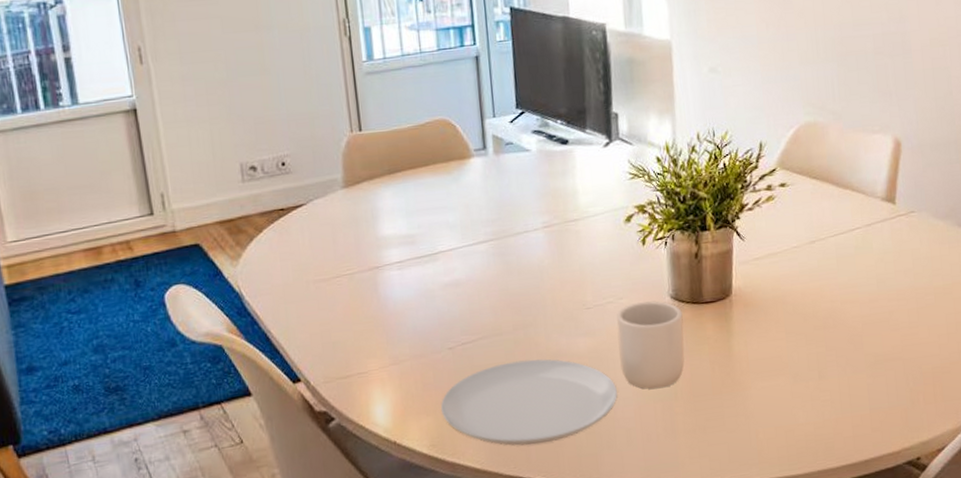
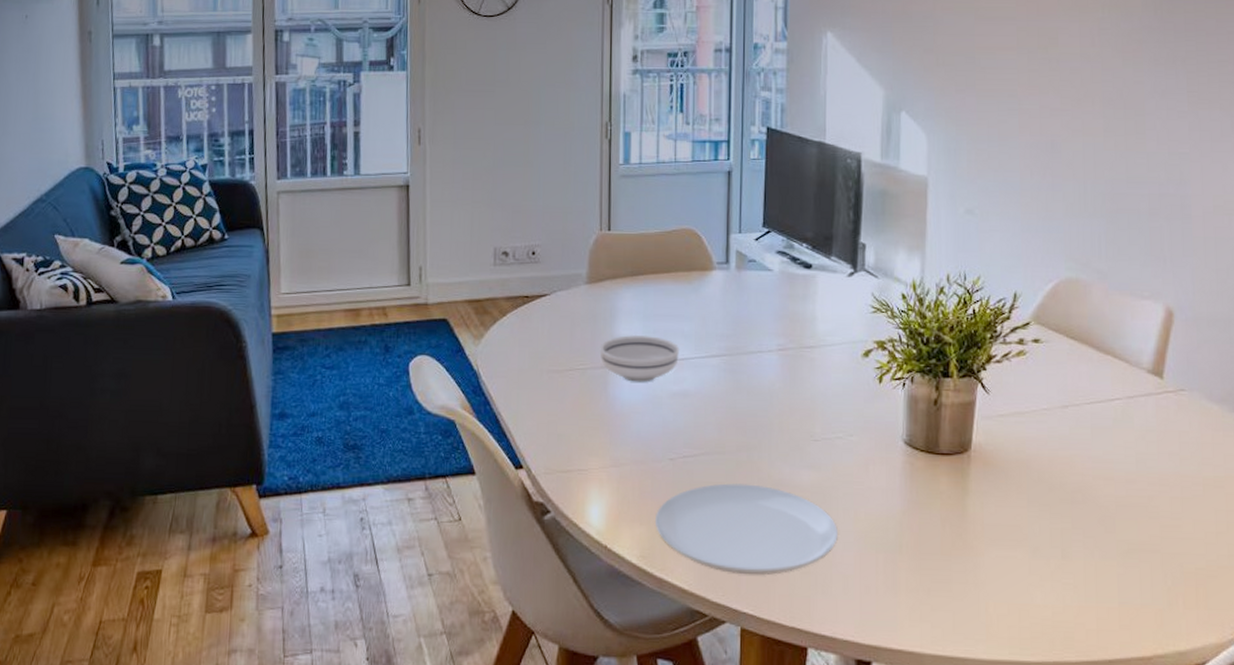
bowl: none [365,231,447,279] -> present [599,334,679,382]
mug: present [616,301,685,390] -> none [844,443,915,538]

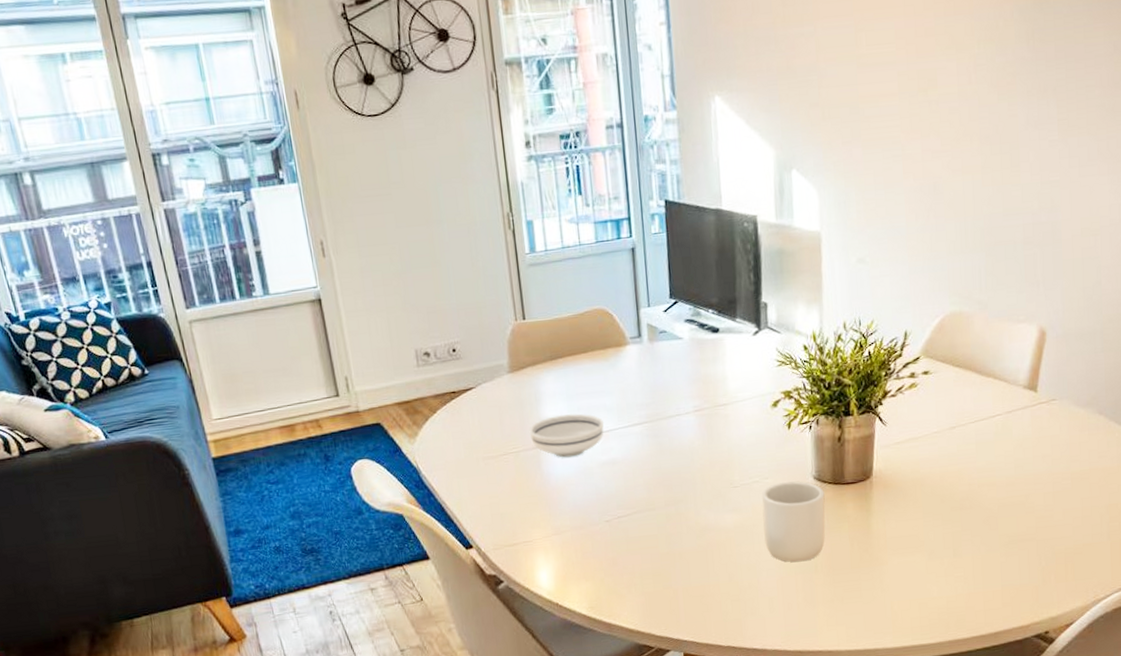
plate: present [654,483,838,575] -> none [598,532,761,610]
mug: none [844,443,915,538] -> present [761,481,826,563]

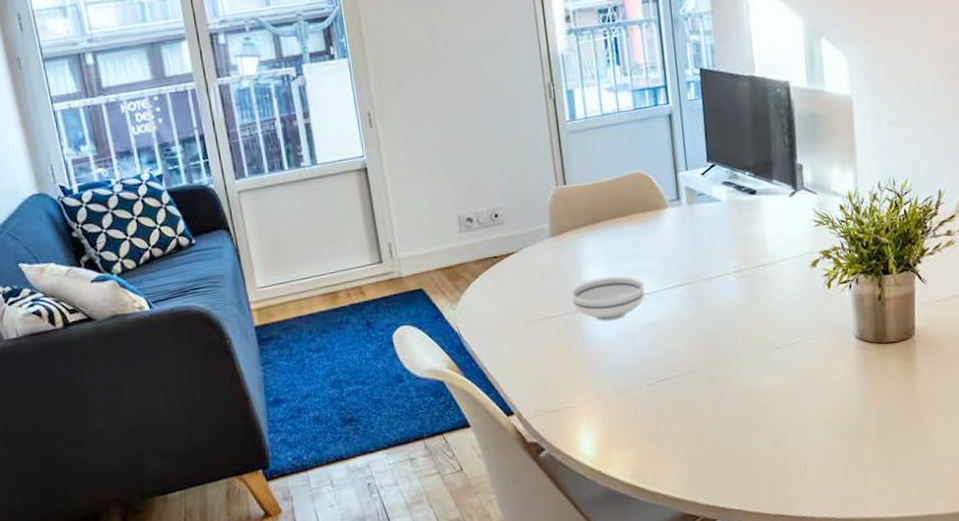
mug: present [761,481,826,563] -> none [804,341,871,425]

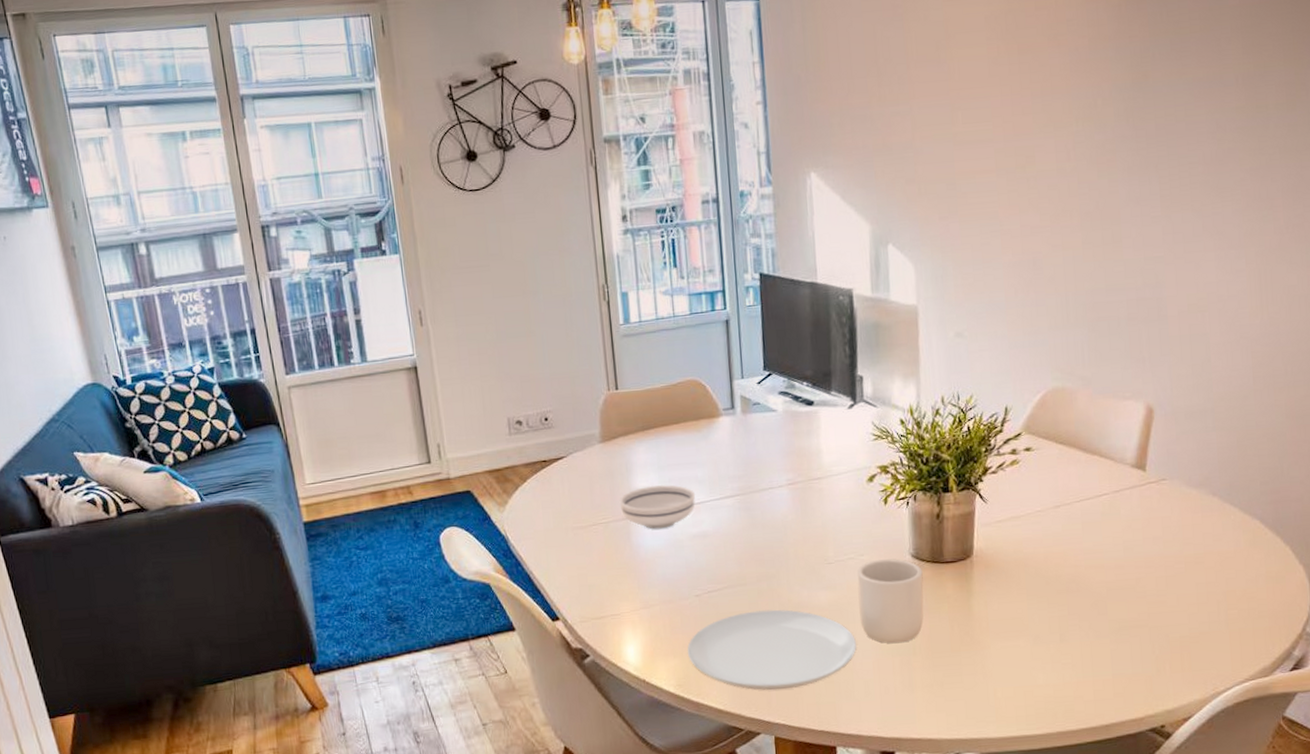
plate: none [641,395,807,477] -> present [687,609,856,690]
mug: none [804,341,871,425] -> present [857,558,924,644]

